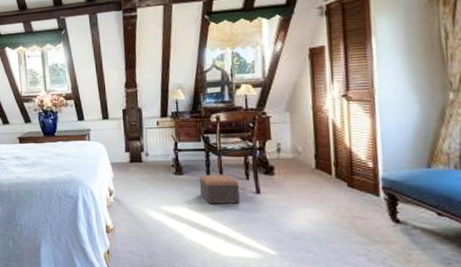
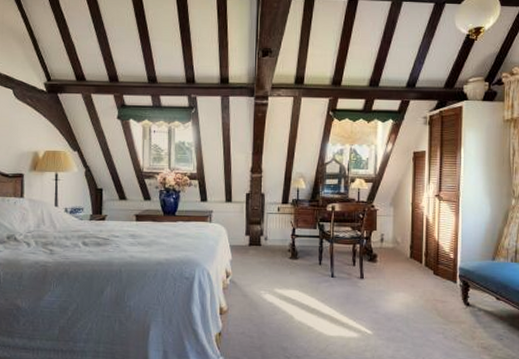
footstool: present [199,174,241,204] -> none [311,259,347,288]

